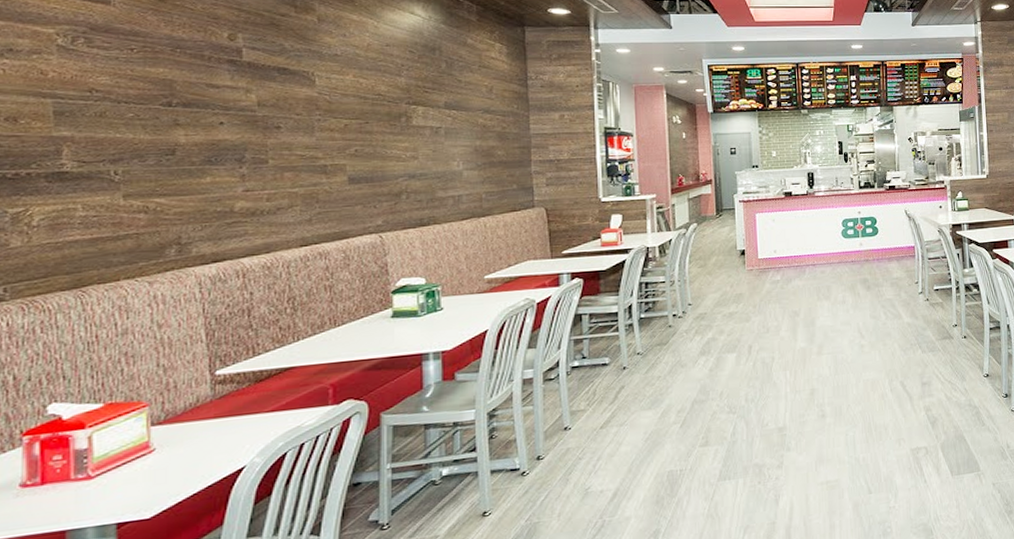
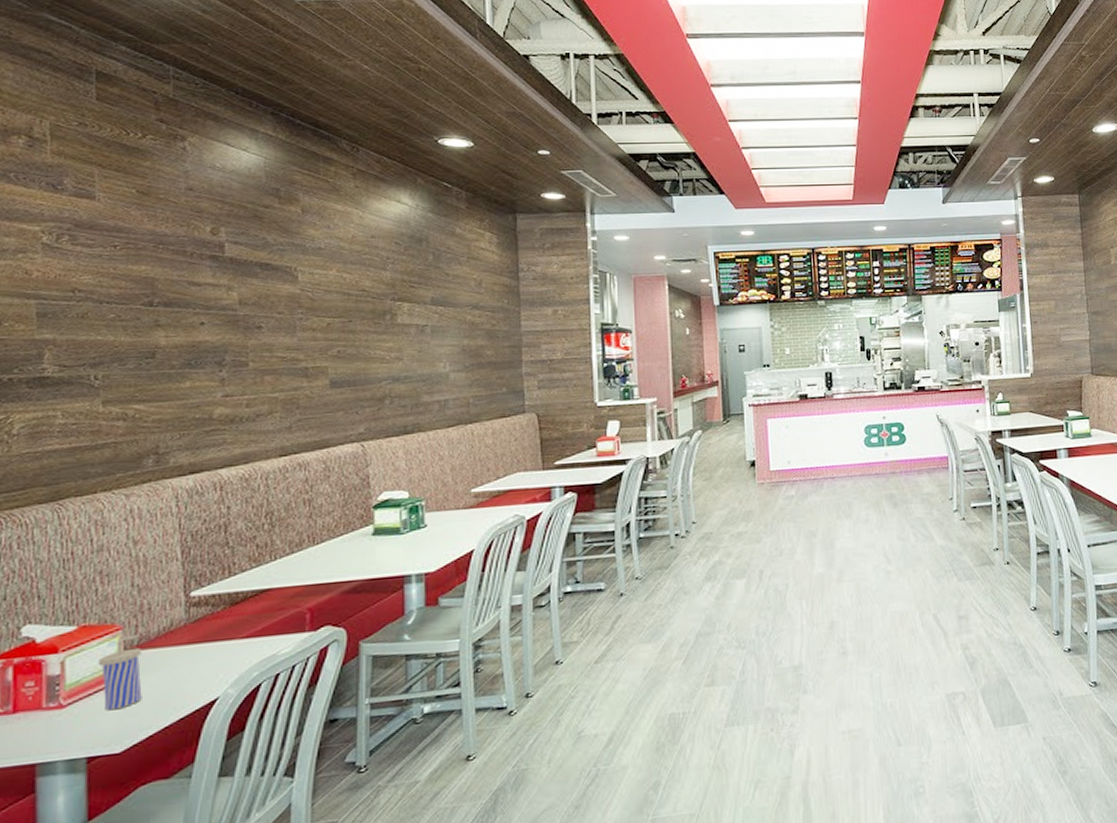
beverage cup: none [125,410,170,481] -> present [98,634,142,711]

